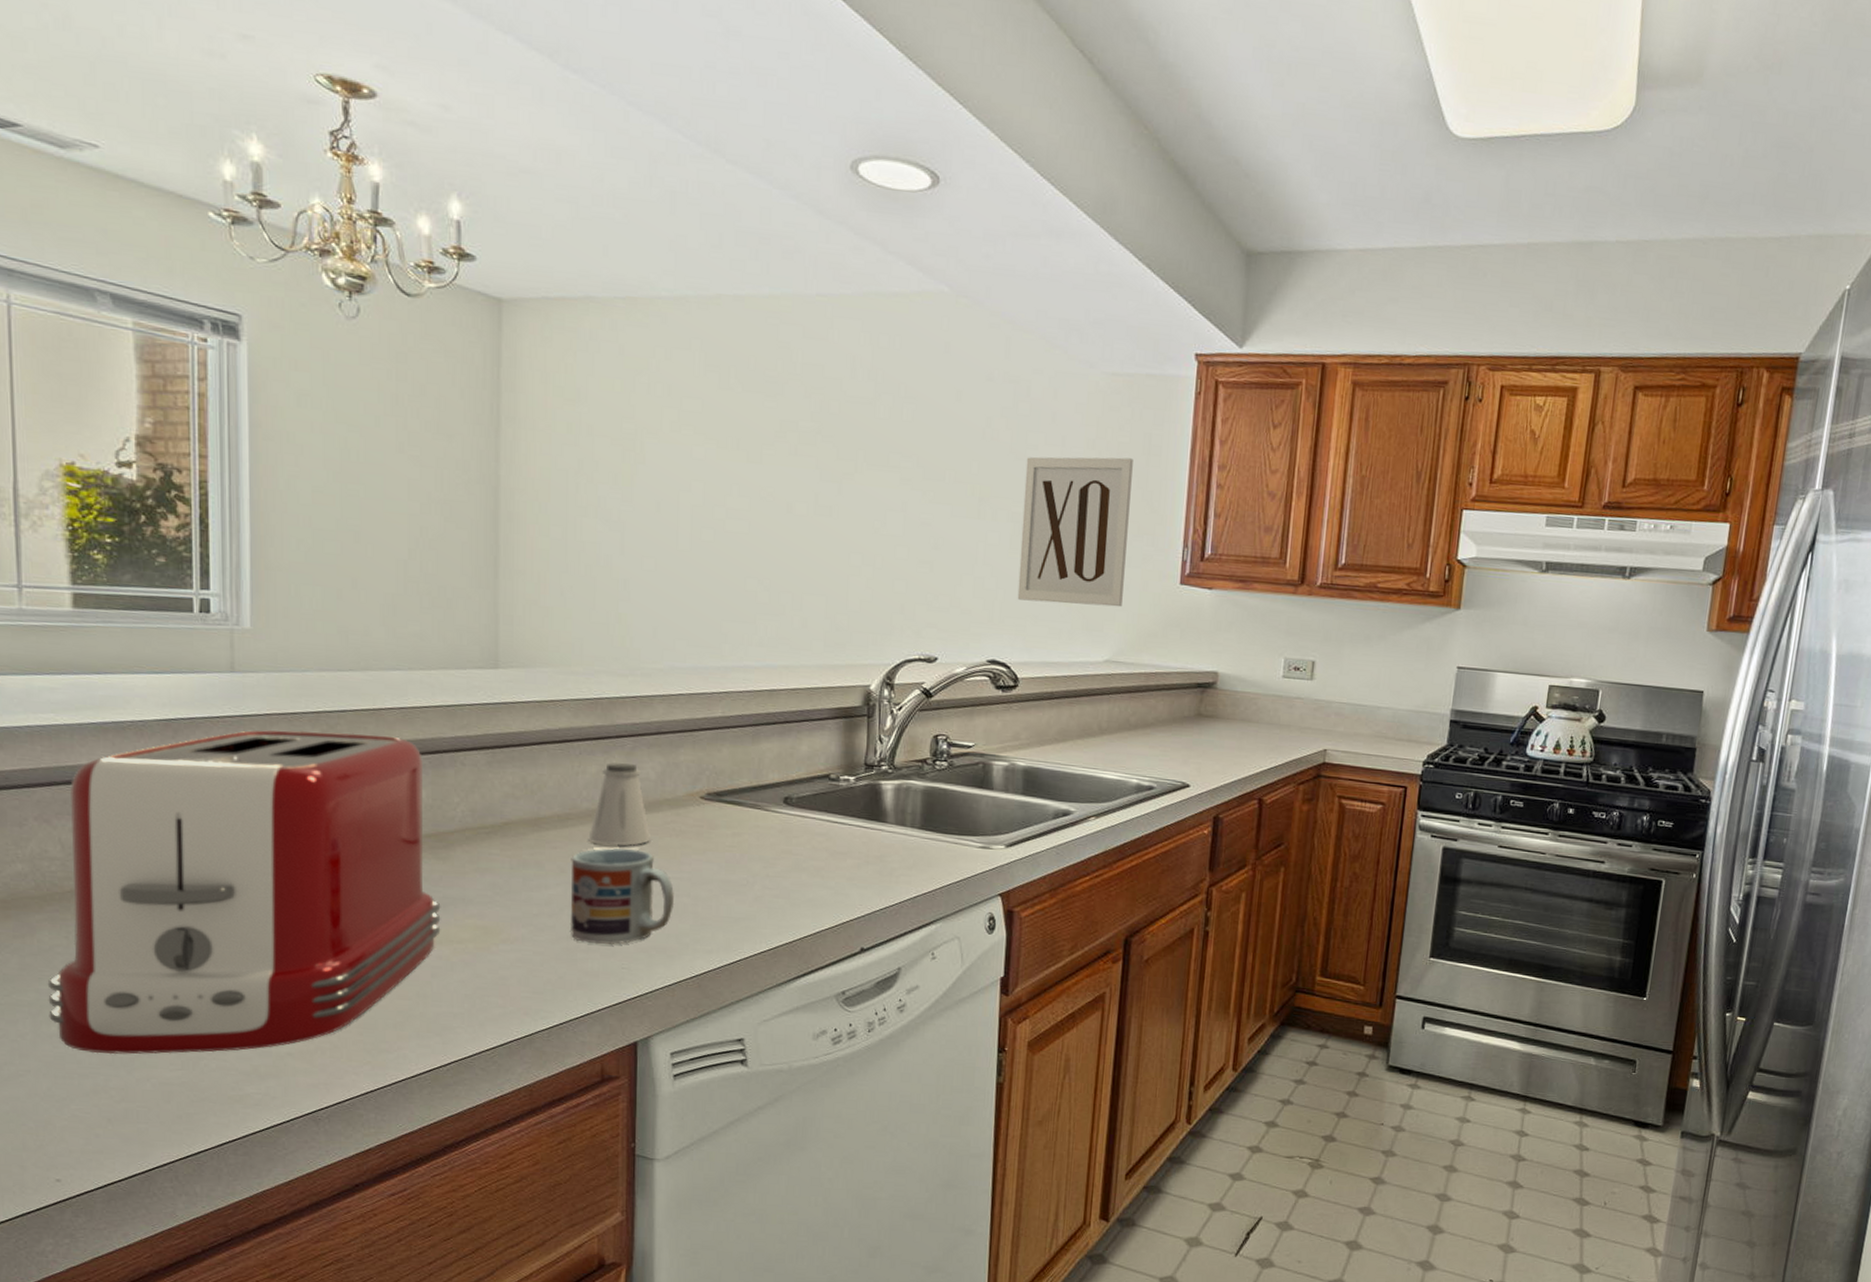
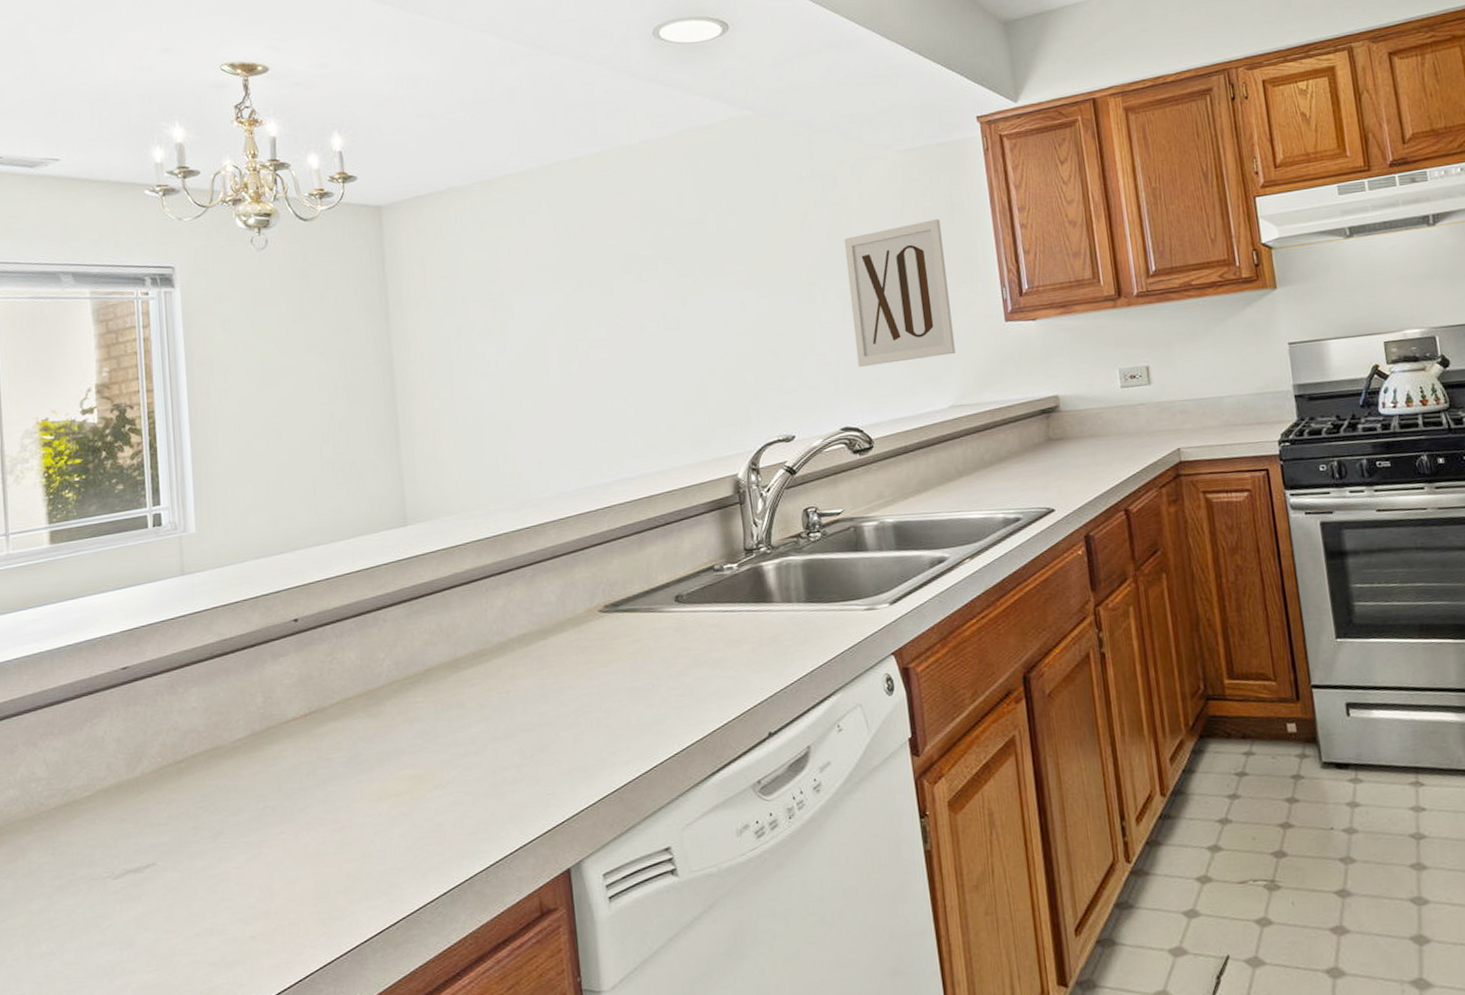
toaster: present [47,730,441,1055] -> none [37,607,379,967]
cup: present [569,848,675,945] -> none [489,672,589,775]
saltshaker: present [588,763,650,846] -> none [502,591,558,675]

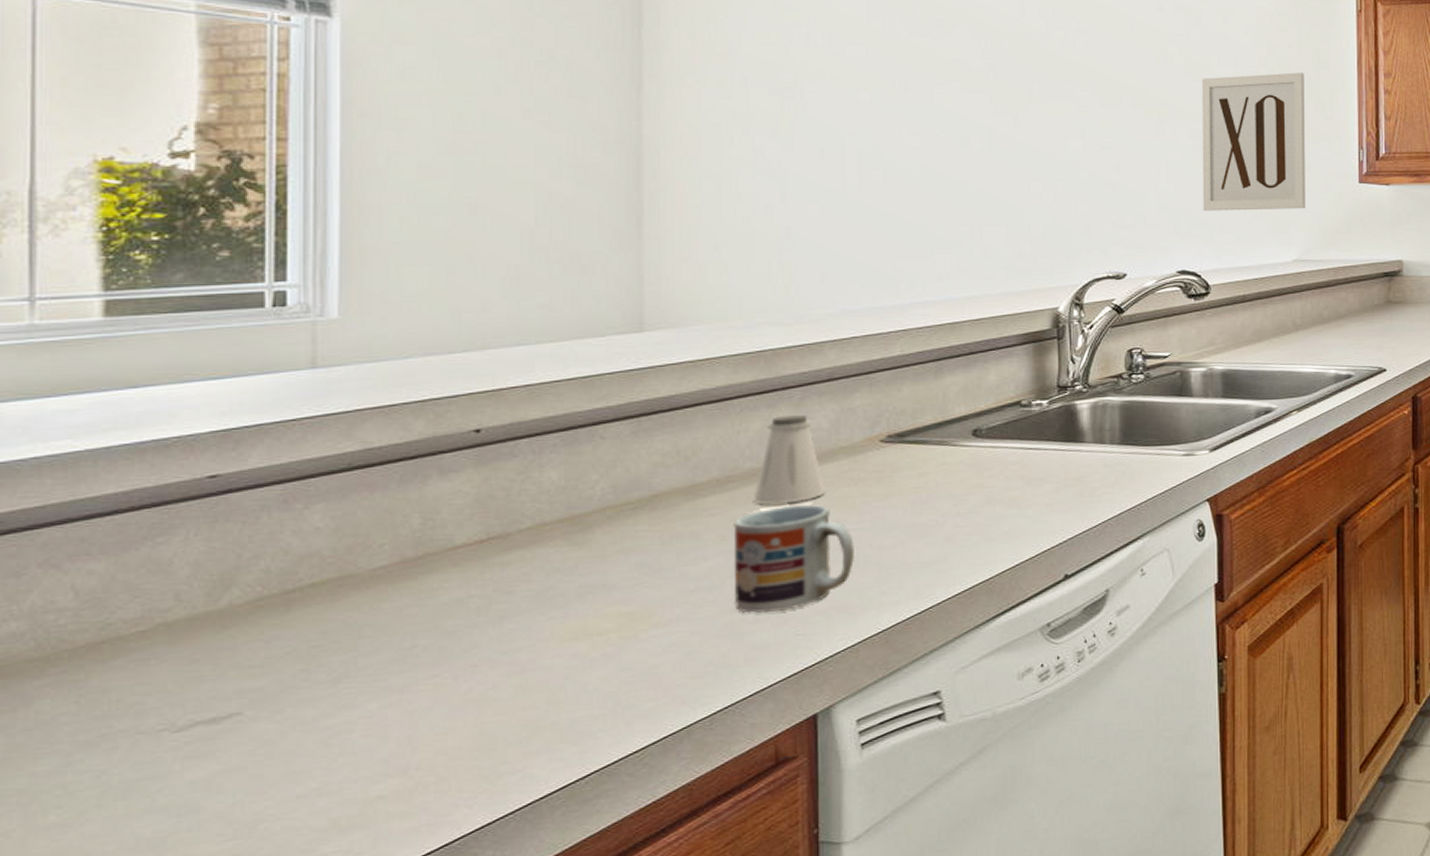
cup: none [489,672,589,775] -> present [733,504,856,614]
saltshaker: none [502,591,558,675] -> present [753,415,825,505]

